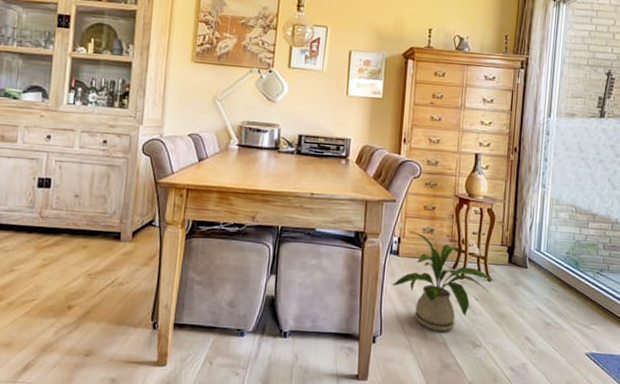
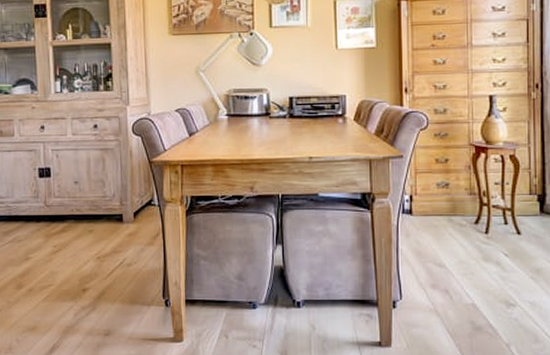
house plant: present [391,231,495,332] -> none [407,187,526,292]

